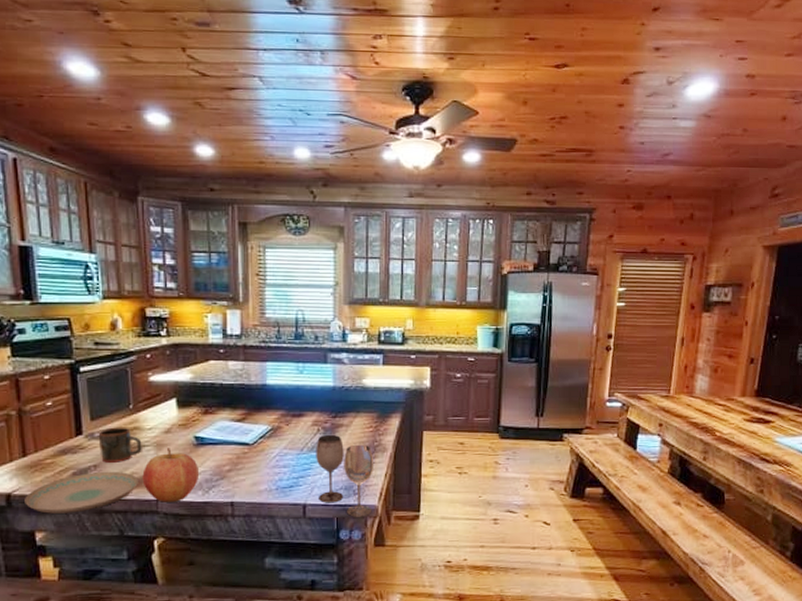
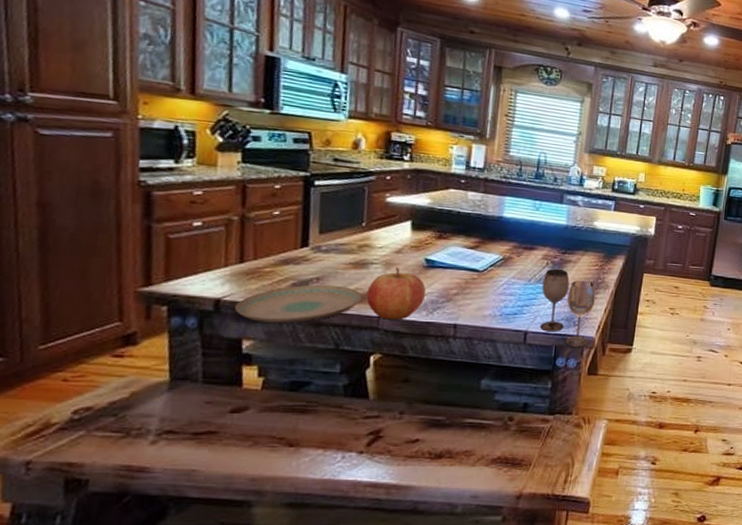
mug: present [98,427,142,463] -> none [324,242,371,277]

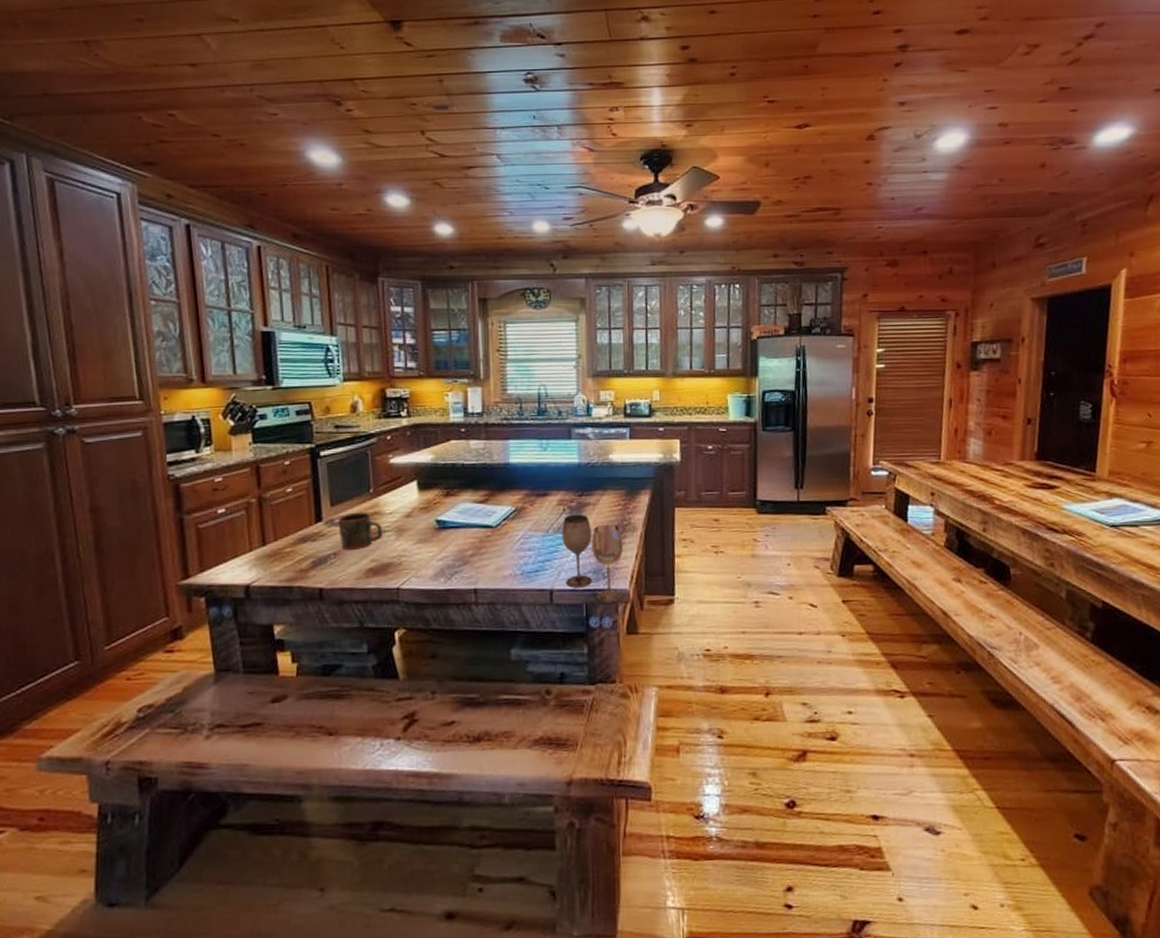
plate: present [235,284,362,324] -> none [263,559,378,606]
mug: none [324,242,371,277] -> present [338,512,383,550]
fruit: present [366,267,426,320] -> none [383,533,442,591]

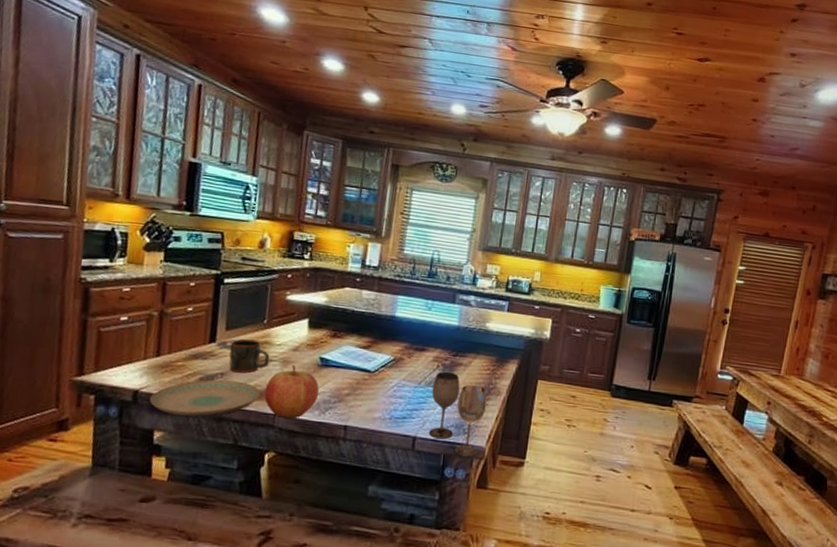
plate: none [263,559,378,606] -> present [150,379,261,417]
fruit: none [383,533,442,591] -> present [264,365,320,419]

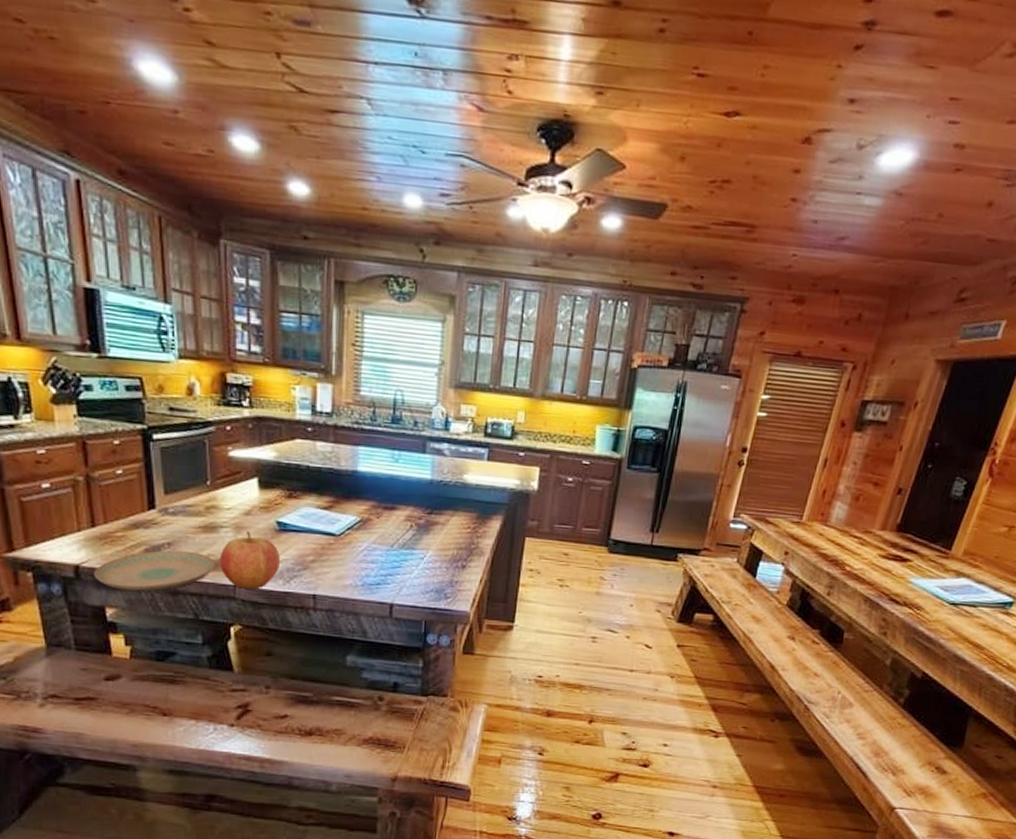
mug: present [228,339,270,373] -> none [172,503,220,542]
wineglass: present [429,371,487,458] -> none [407,531,469,624]

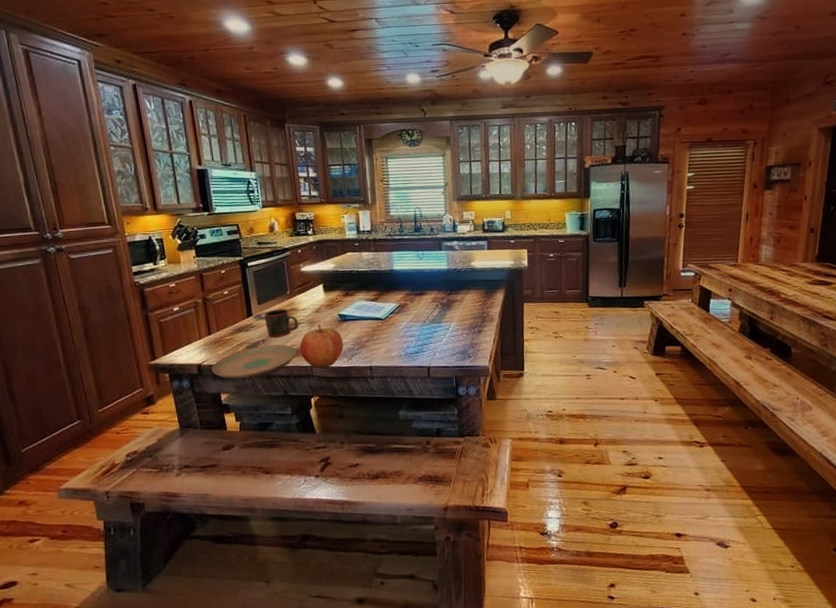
mug: none [172,503,220,542] -> present [264,308,299,338]

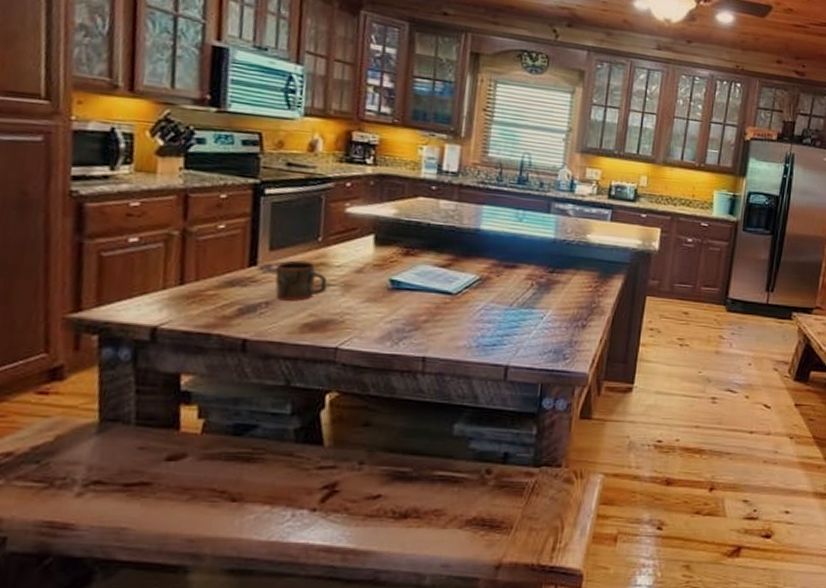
plate: present [211,344,297,379] -> none [173,310,317,356]
fruit: present [299,324,344,368] -> none [321,289,391,352]

